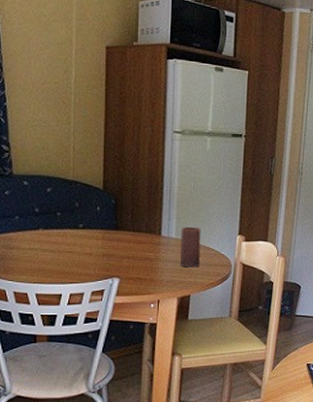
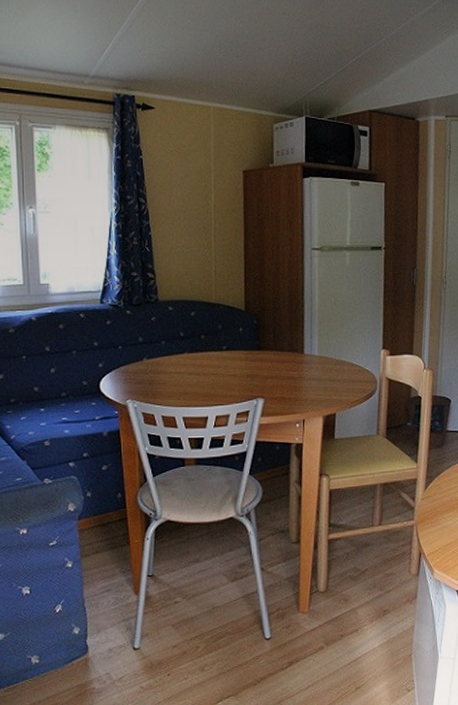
candle: present [179,227,201,268] -> none [323,344,345,385]

